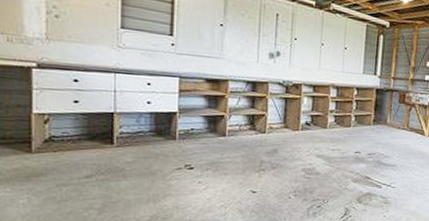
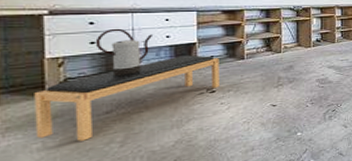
bench: none [22,125,199,203] -> present [34,55,219,141]
watering can: none [79,88,135,140] -> present [95,28,154,76]

